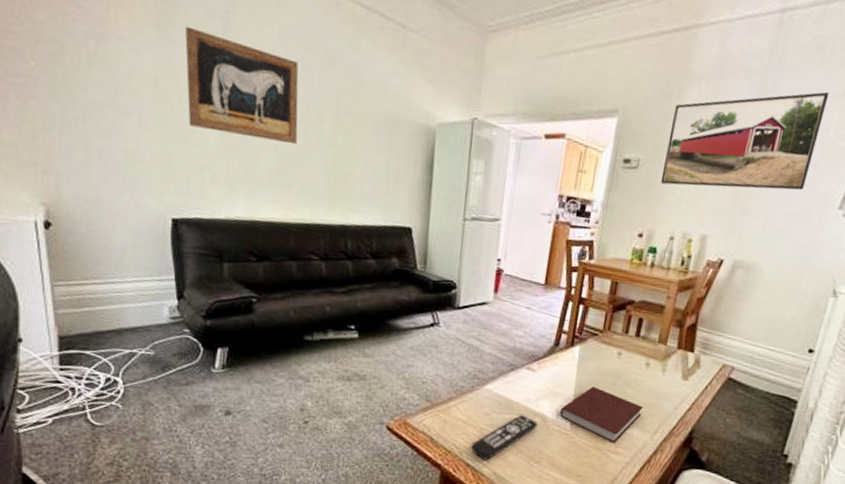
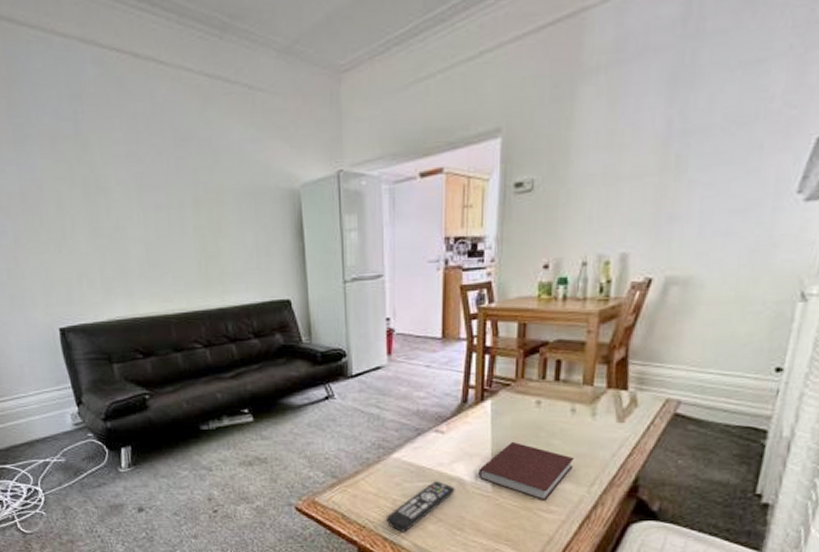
wall art: present [185,26,299,145] -> none [40,135,163,235]
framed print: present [660,91,830,190] -> none [562,51,769,203]

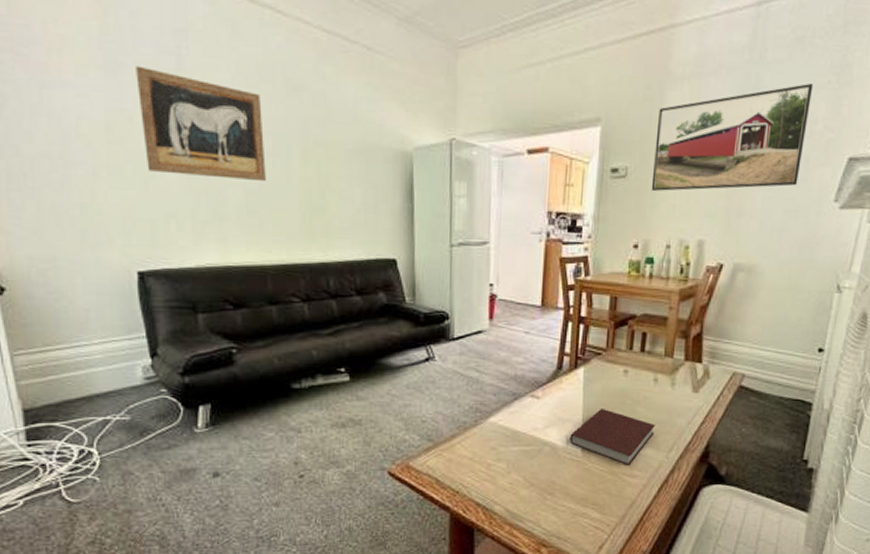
wall art: none [40,135,163,235] -> present [136,65,266,182]
remote control: present [385,481,455,532] -> none [479,446,548,497]
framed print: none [562,51,769,203] -> present [651,82,814,191]

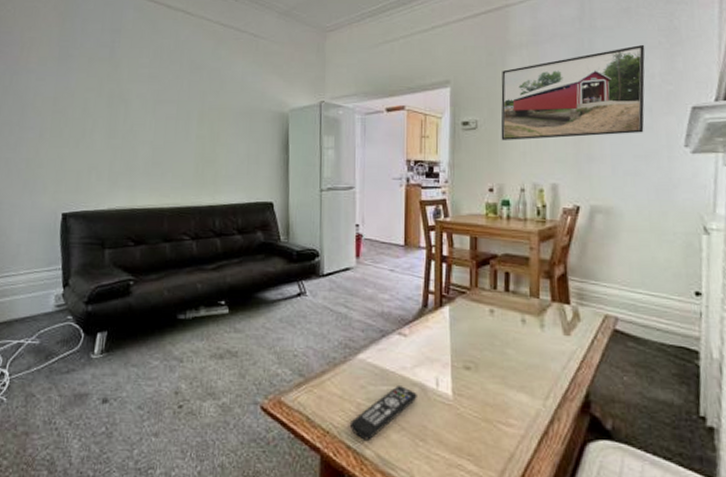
wall art: present [136,65,266,182] -> none [79,56,171,140]
remote control: none [479,446,548,497] -> present [349,386,417,440]
notebook: present [569,407,655,465] -> none [439,348,528,413]

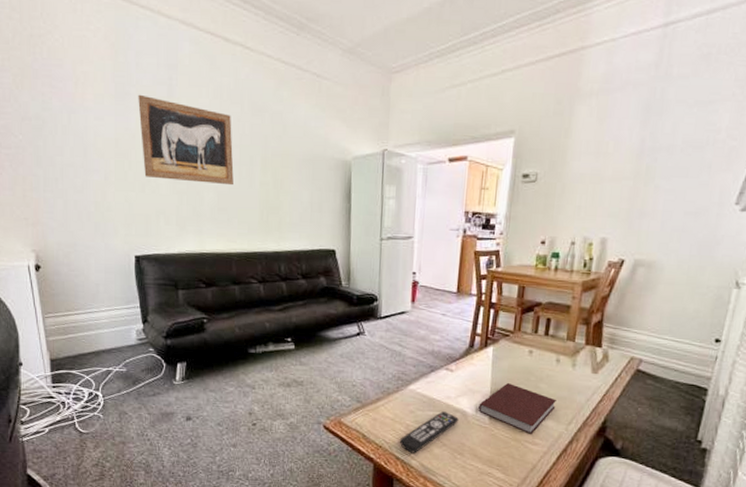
wall art: none [79,56,171,140] -> present [138,94,234,186]
notebook: none [439,348,528,413] -> present [478,382,556,434]
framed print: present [501,44,645,140] -> none [558,95,718,194]

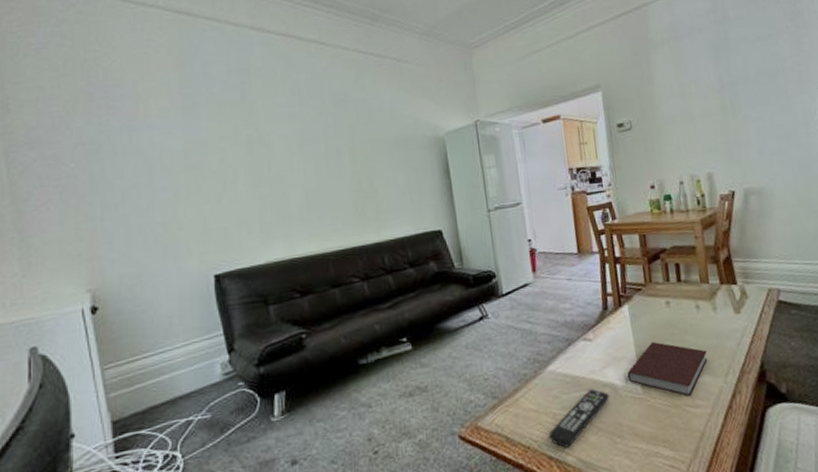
wall art: present [138,94,234,186] -> none [208,102,321,186]

